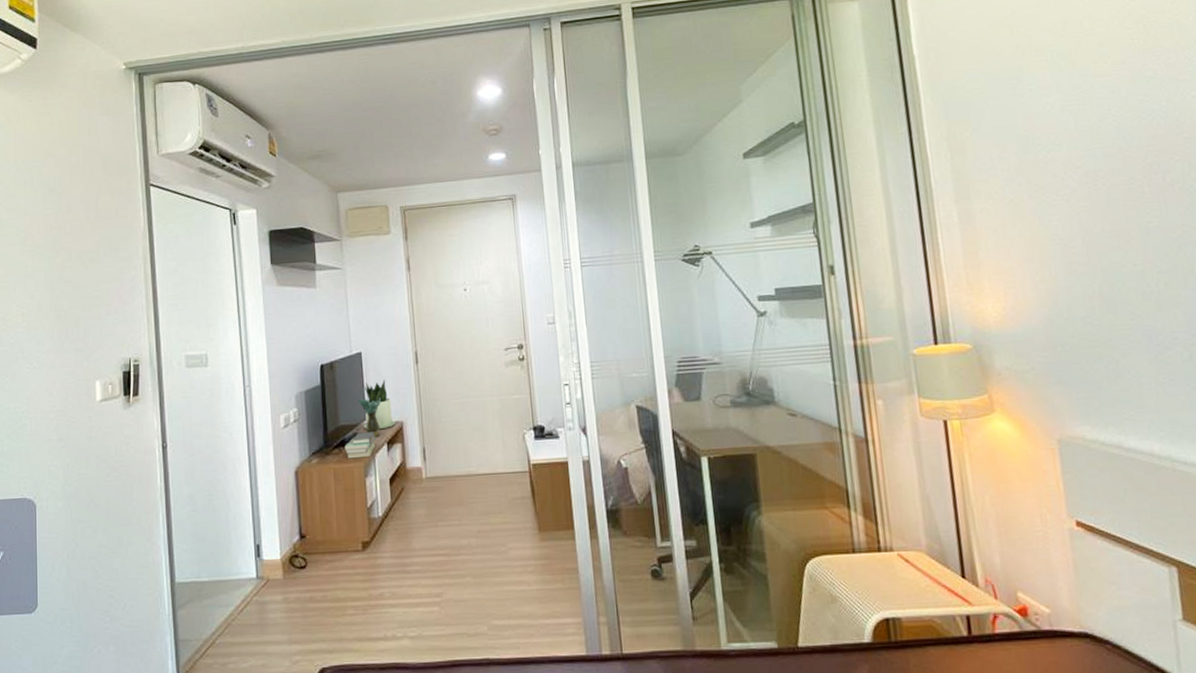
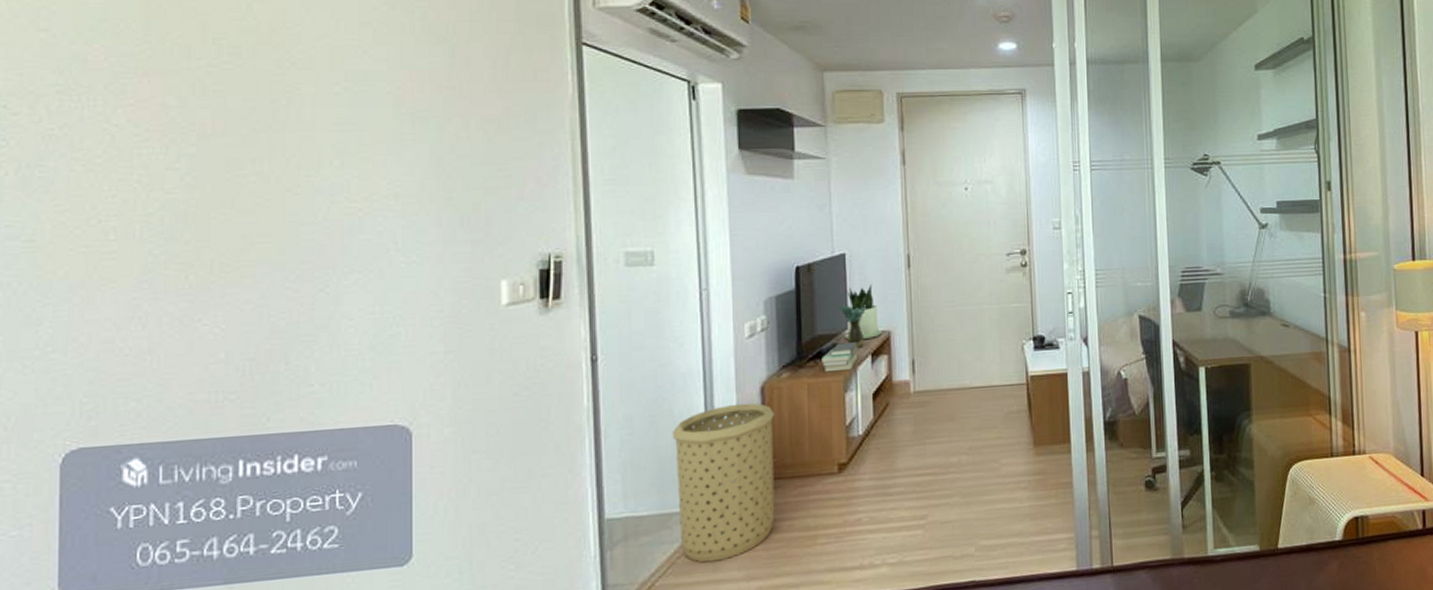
laundry basket: none [225,485,311,626] -> present [672,403,775,563]

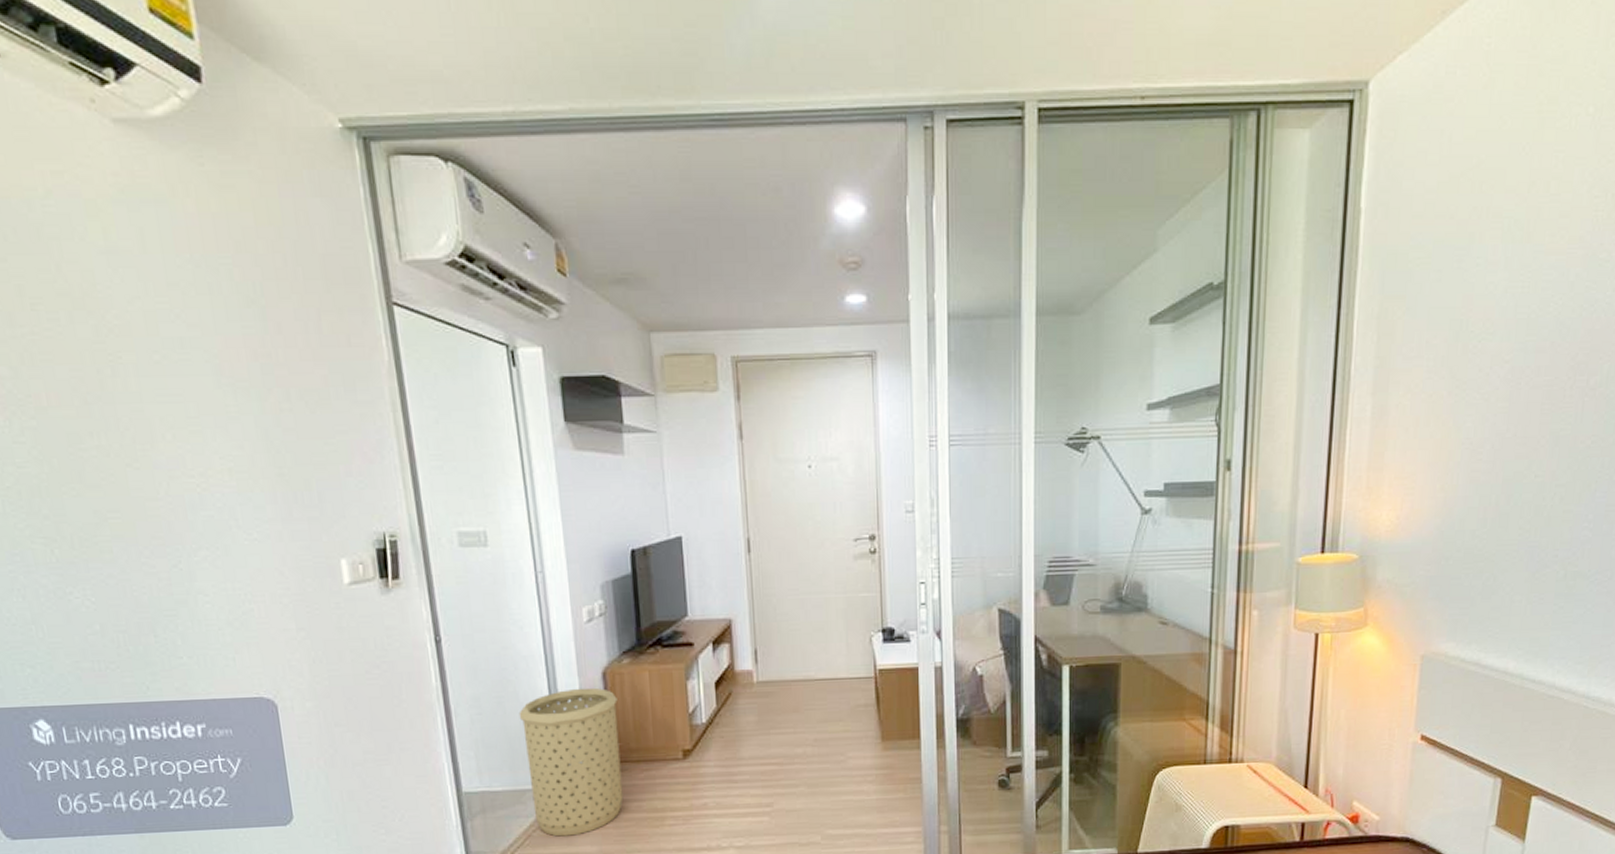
books: present [821,342,858,373] -> none [662,630,699,660]
vase: present [838,304,866,348] -> none [676,590,705,635]
planter: present [845,285,882,340] -> none [684,570,723,628]

